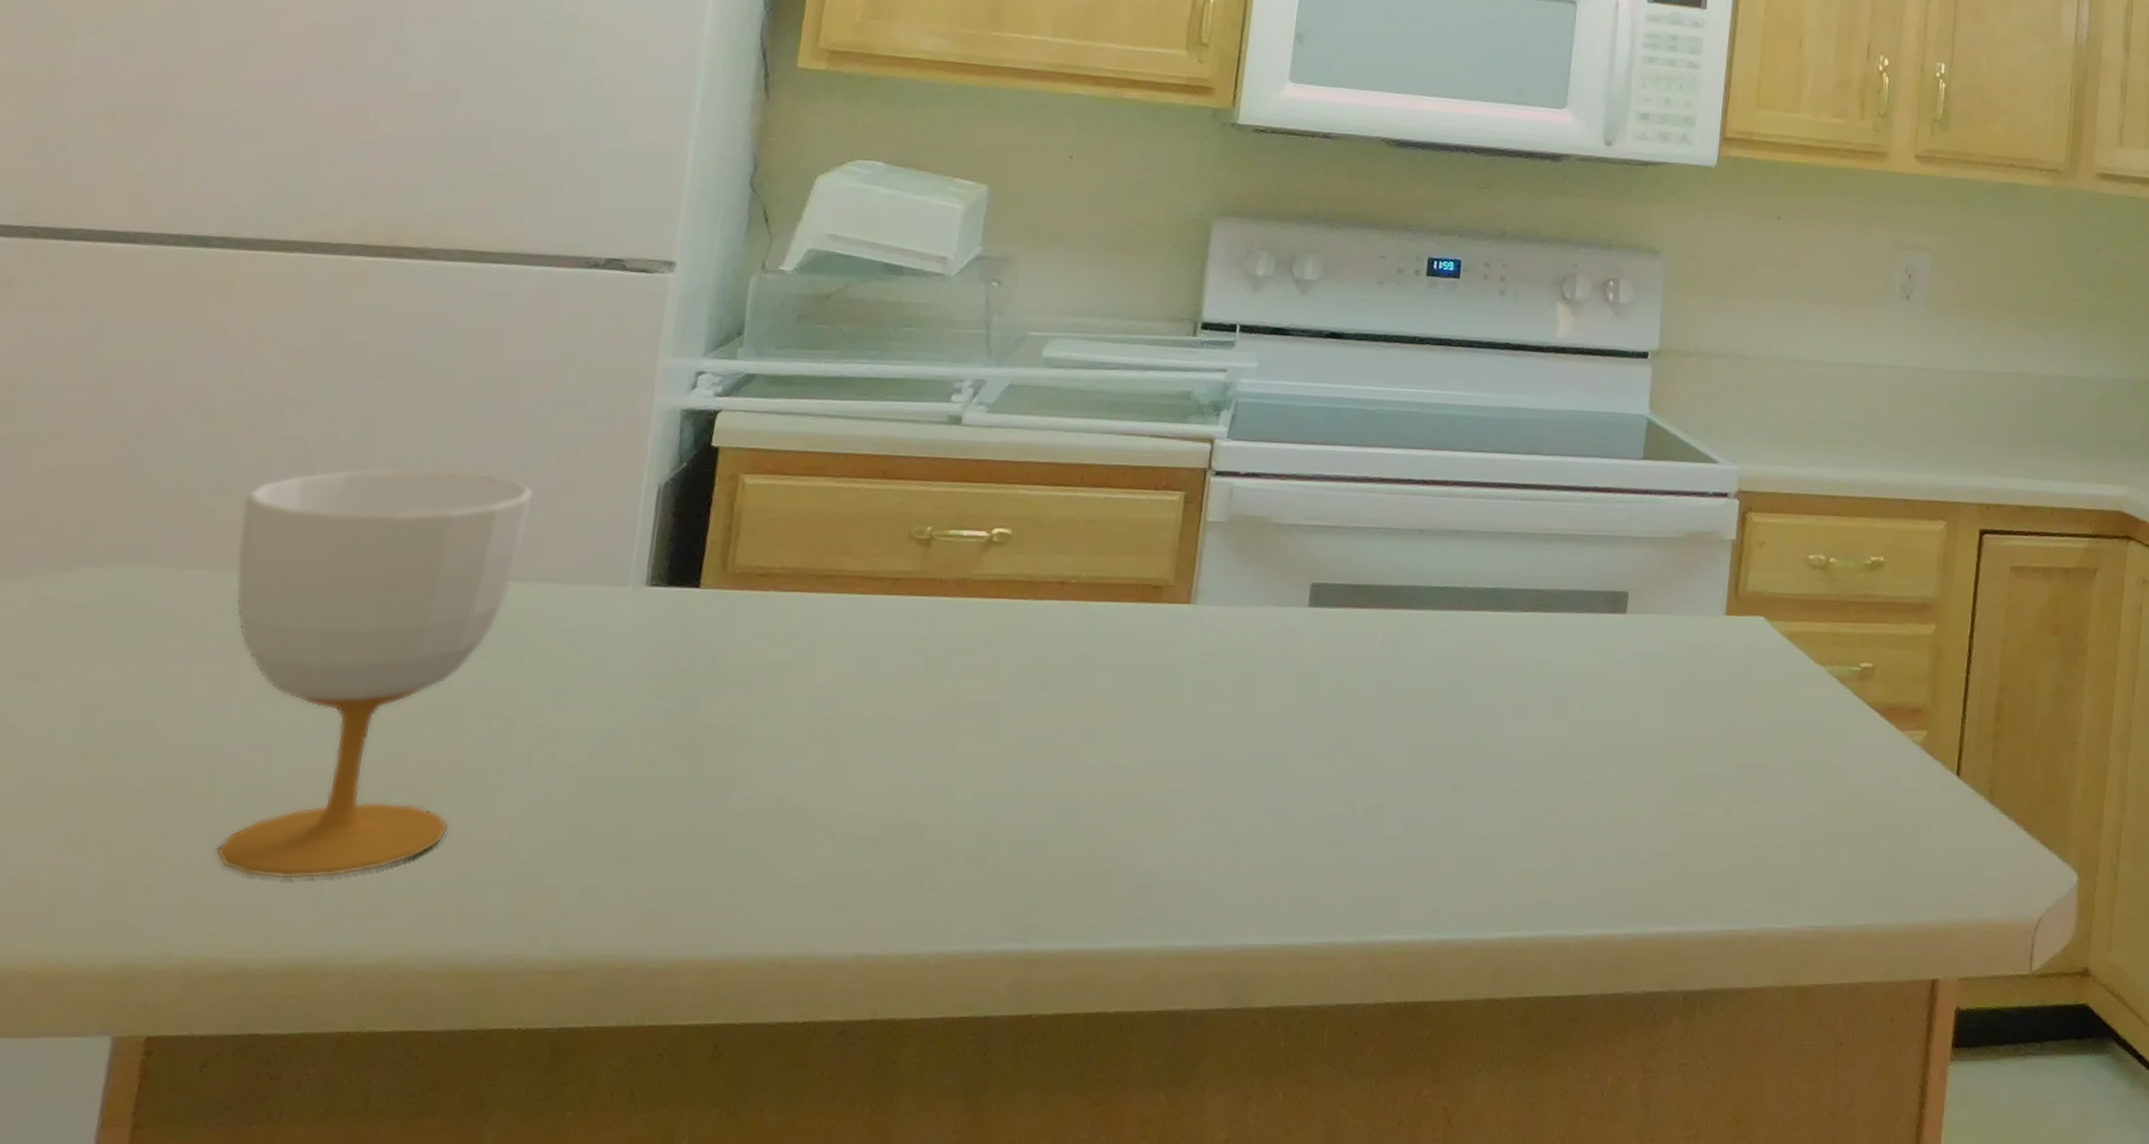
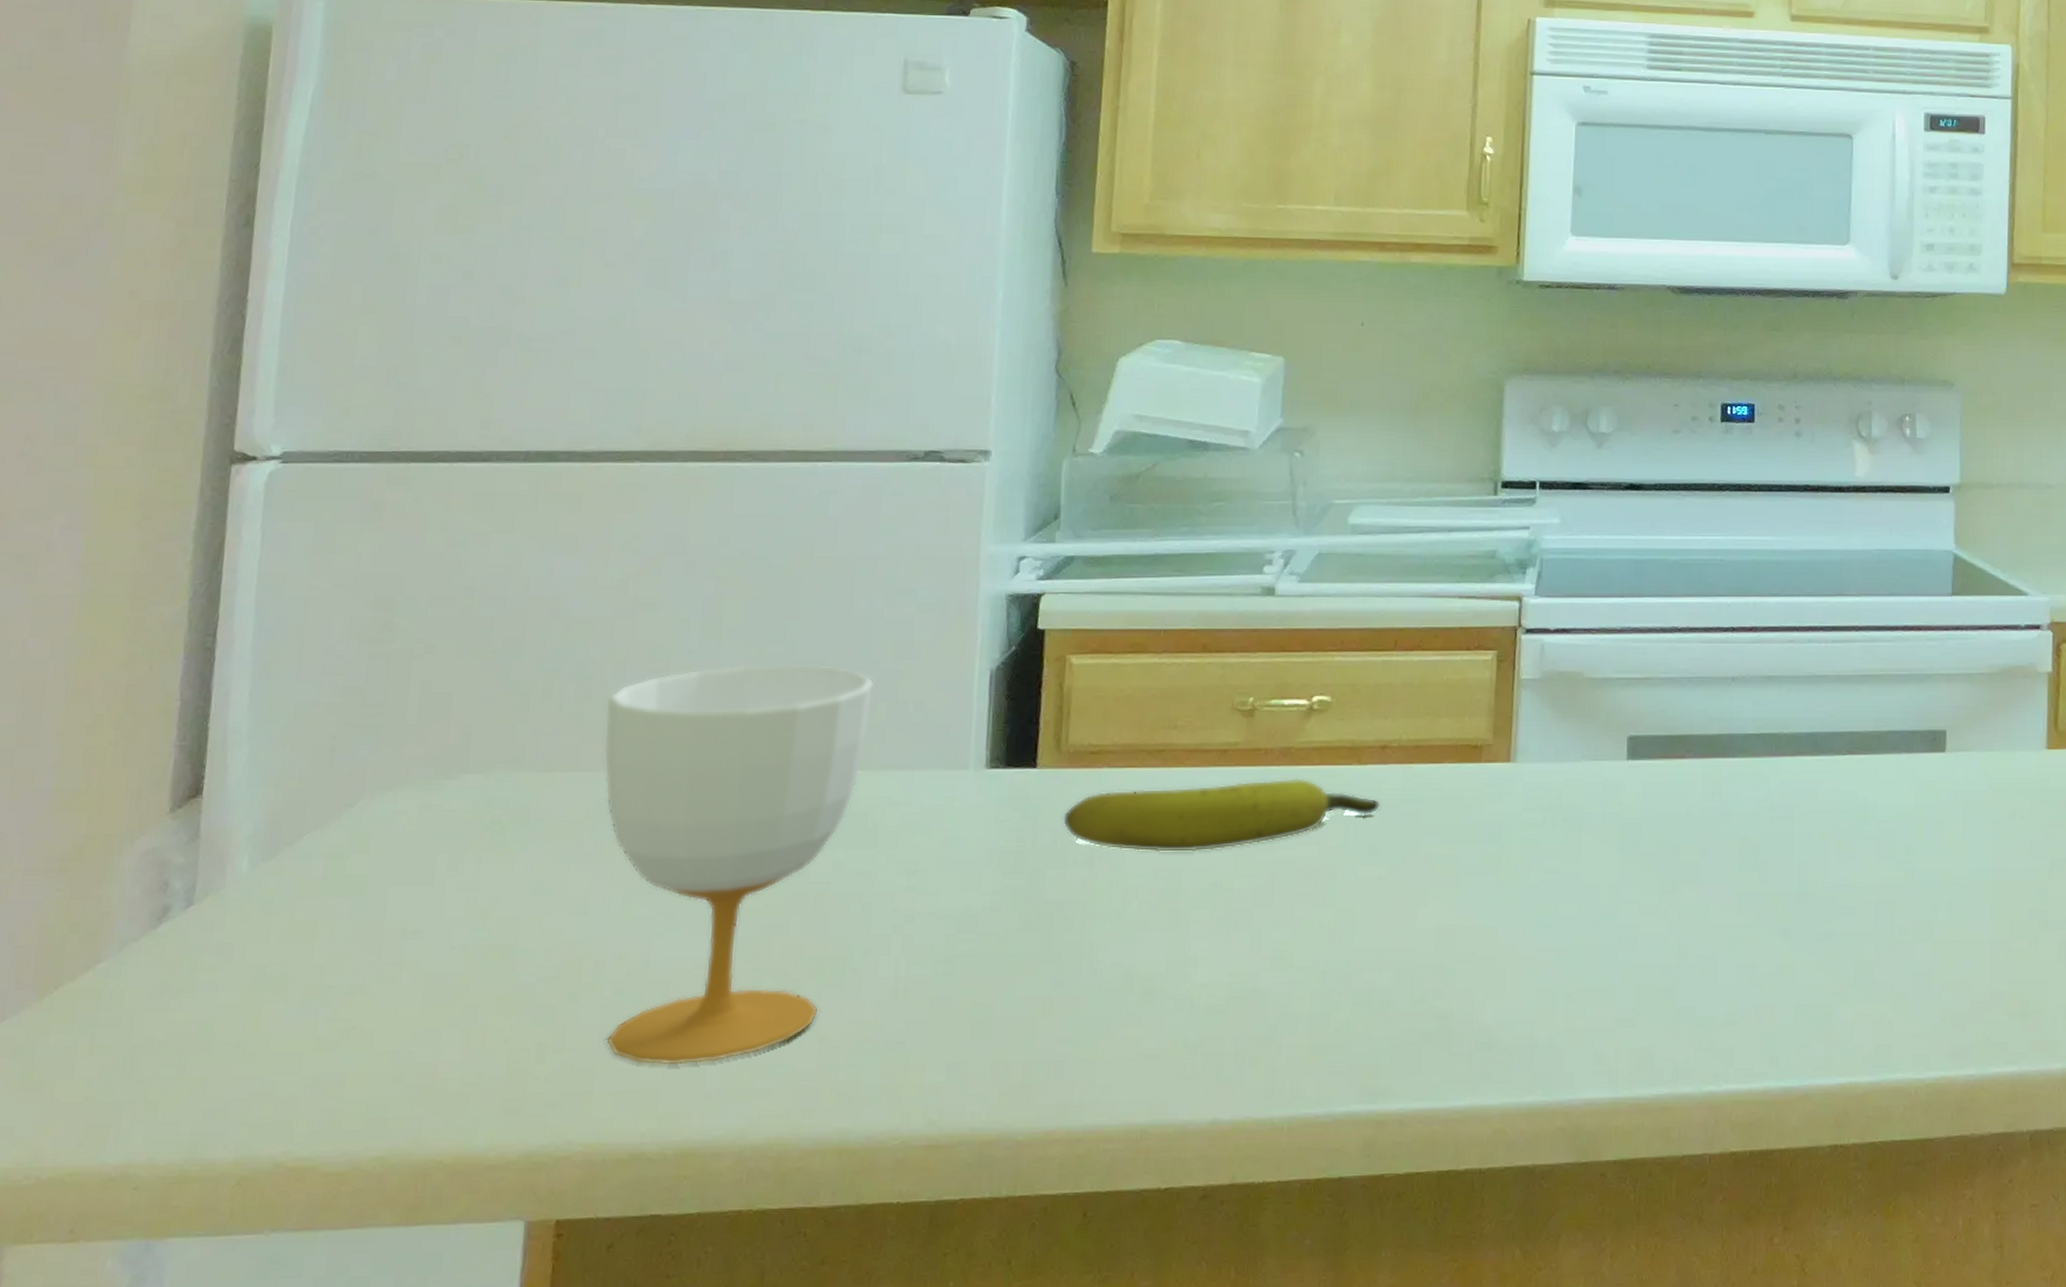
banana: none [722,610,1055,681] -> present [1062,778,1381,853]

